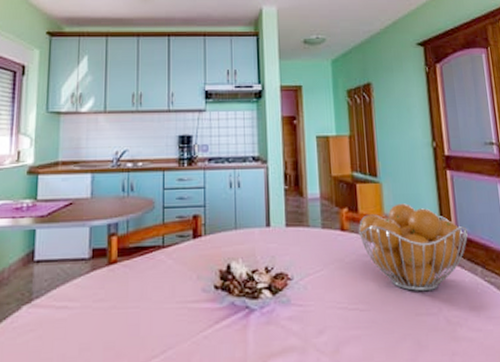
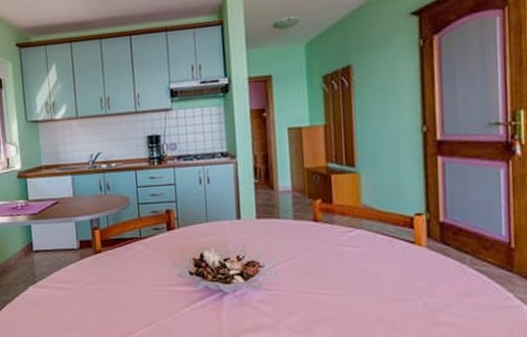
fruit basket: present [358,203,469,292] -> none [332,193,459,279]

